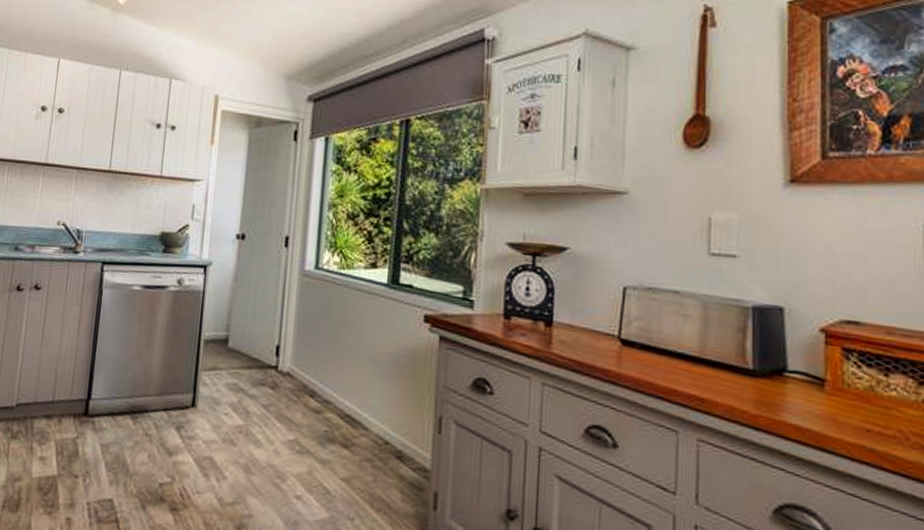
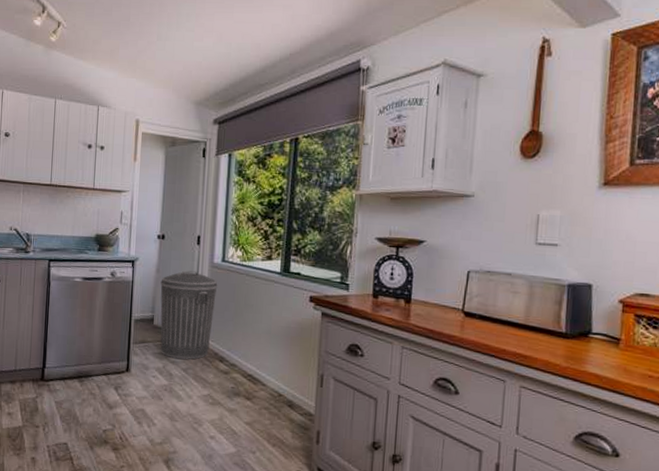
trash can: none [235,279,309,393] -> present [160,270,218,360]

